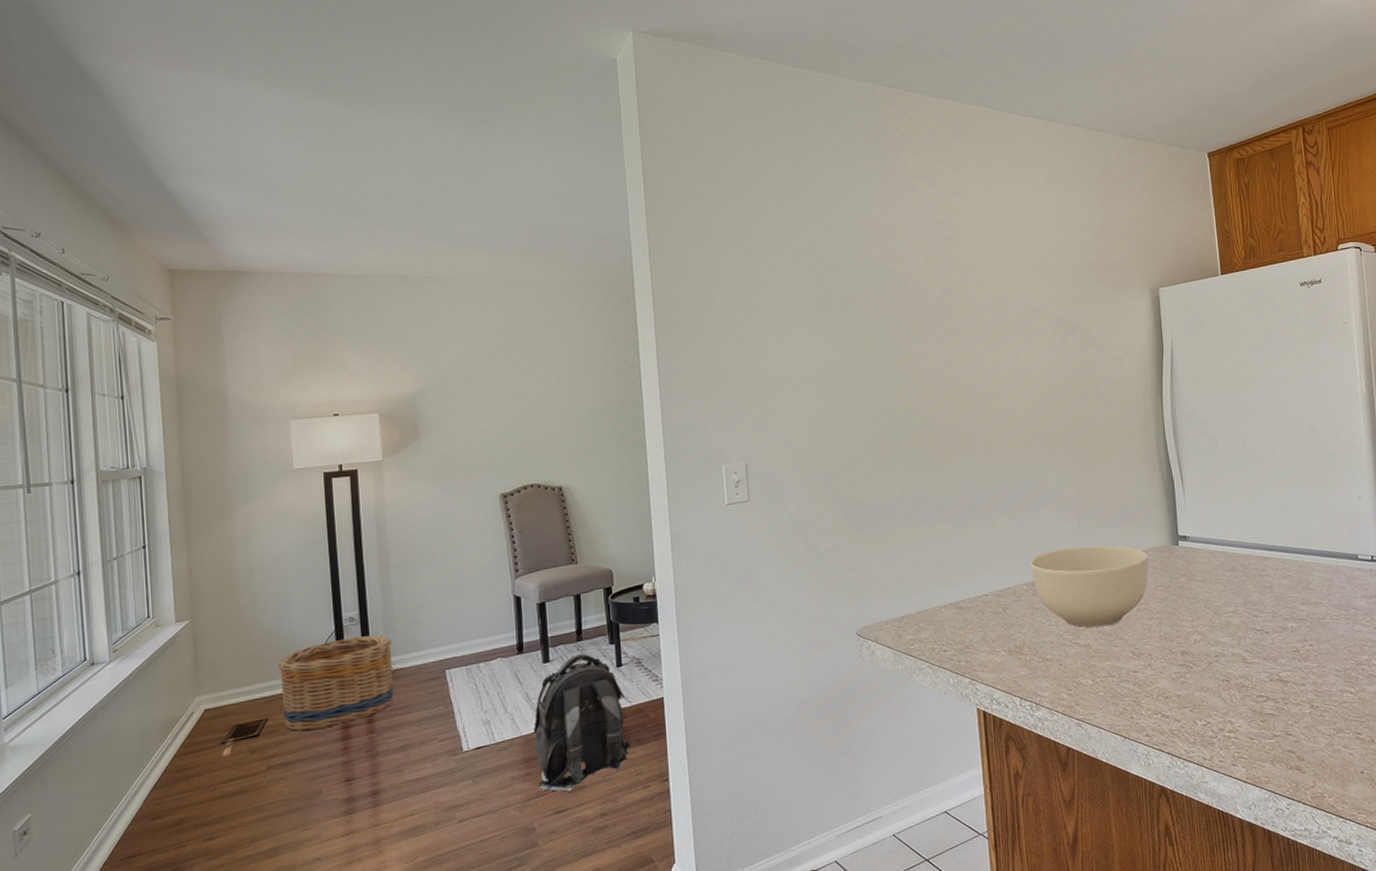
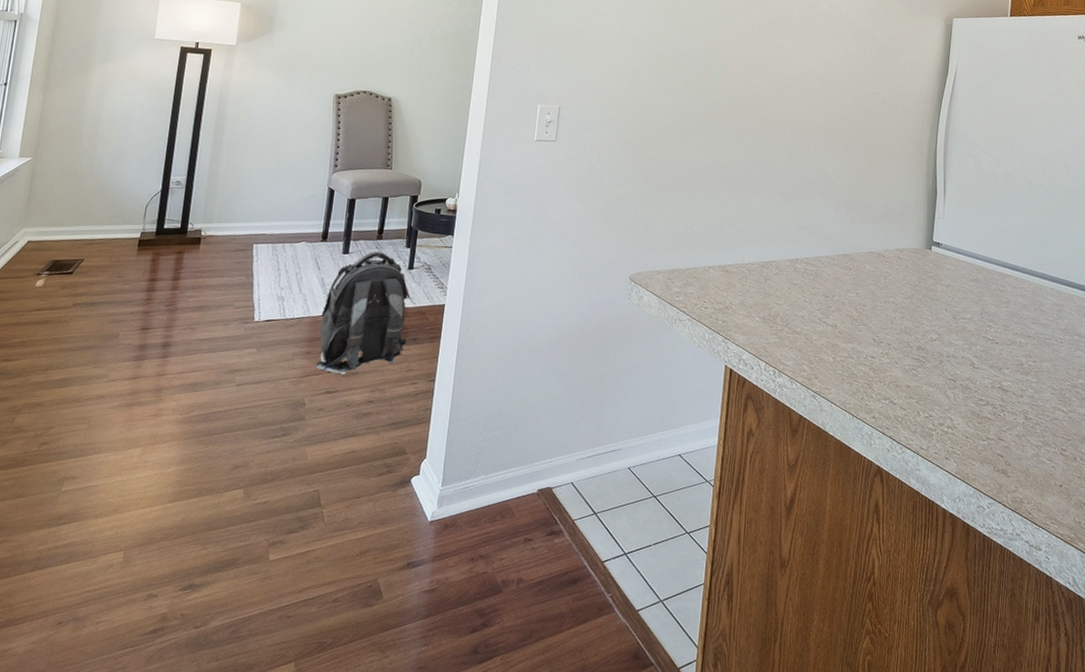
basket: present [278,635,394,731] -> none [98,199,211,278]
bowl: present [1030,545,1149,628] -> none [795,234,903,311]

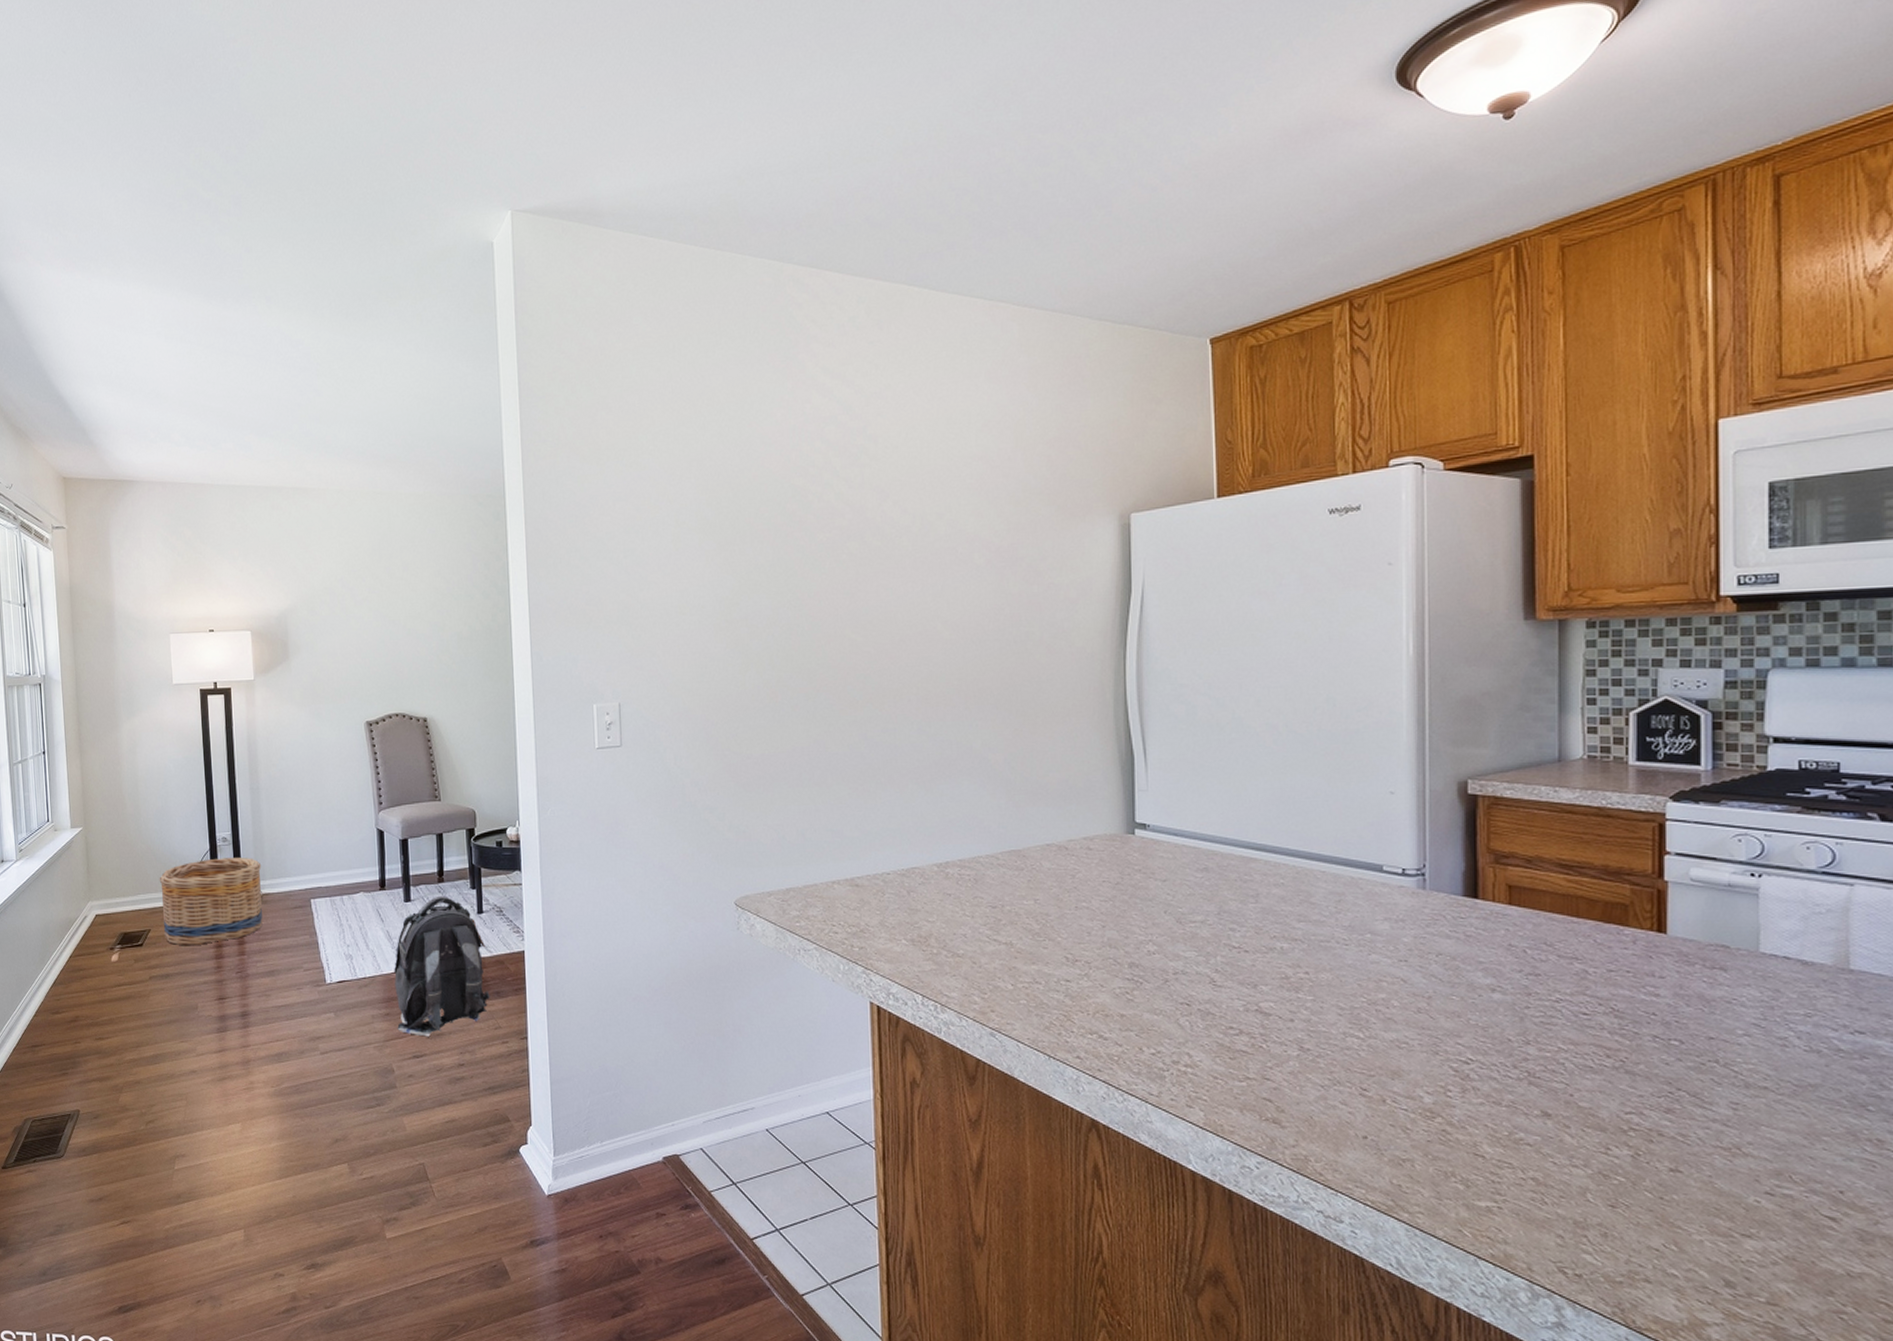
basket: none [98,199,211,278] -> present [159,858,263,945]

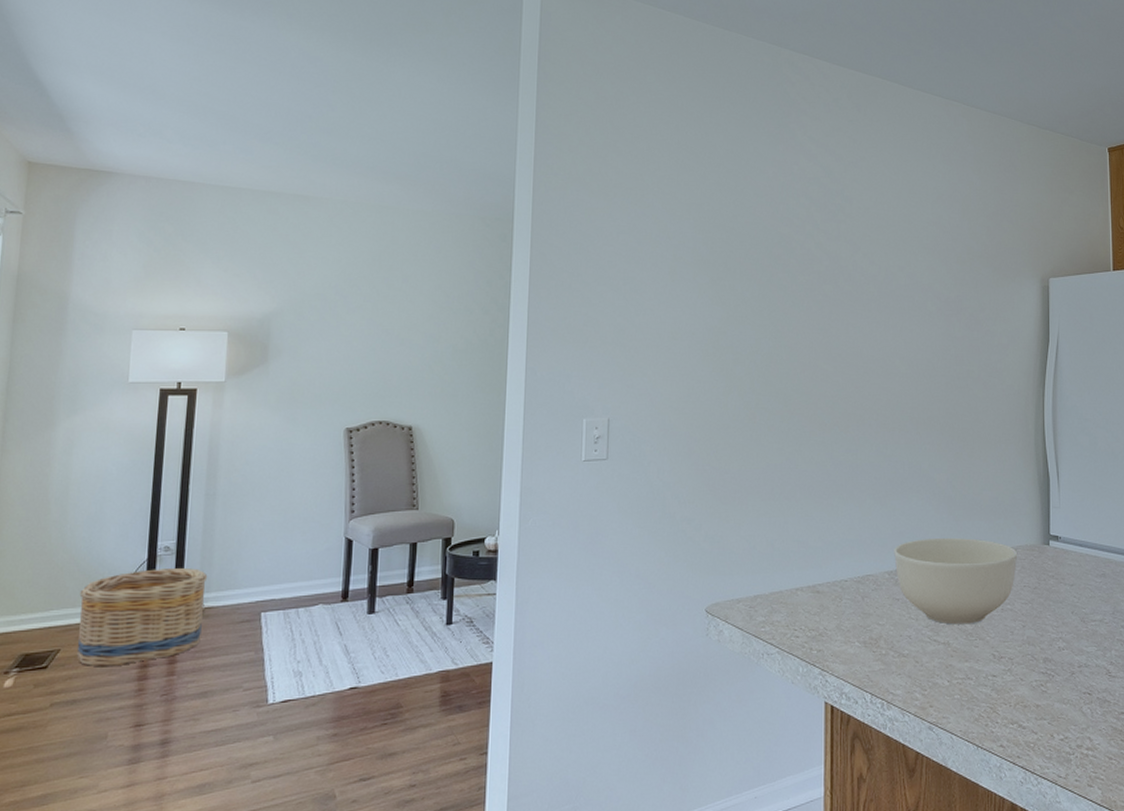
backpack: present [394,895,490,1037] -> none [345,606,452,757]
bowl: none [943,826,1095,923] -> present [894,537,1018,625]

